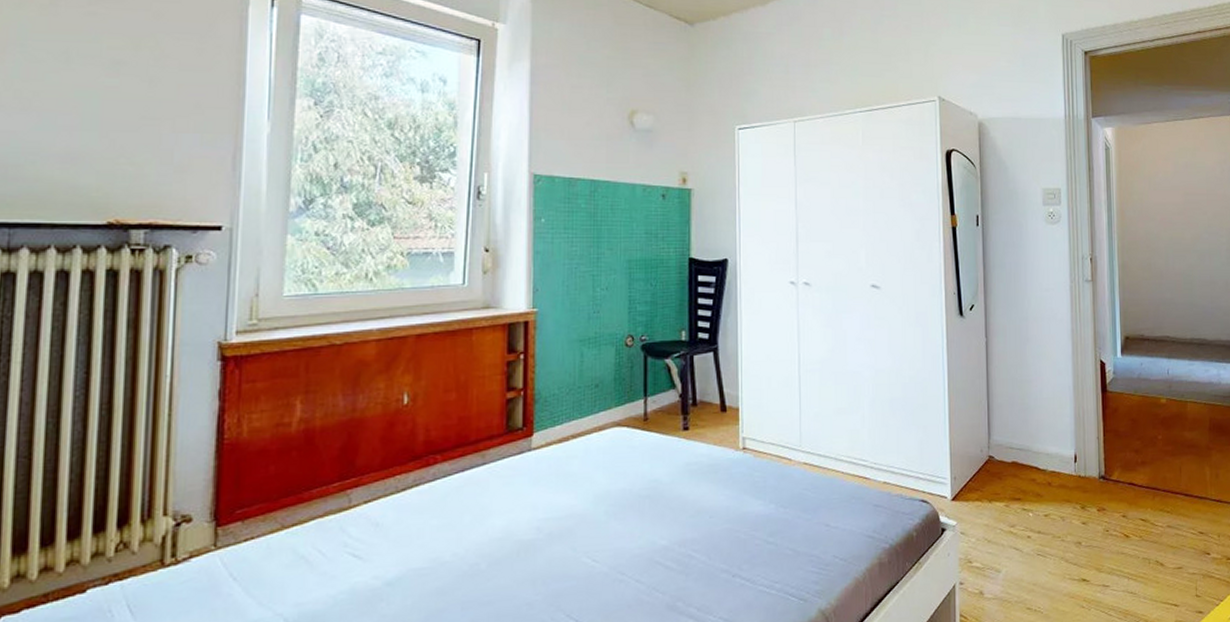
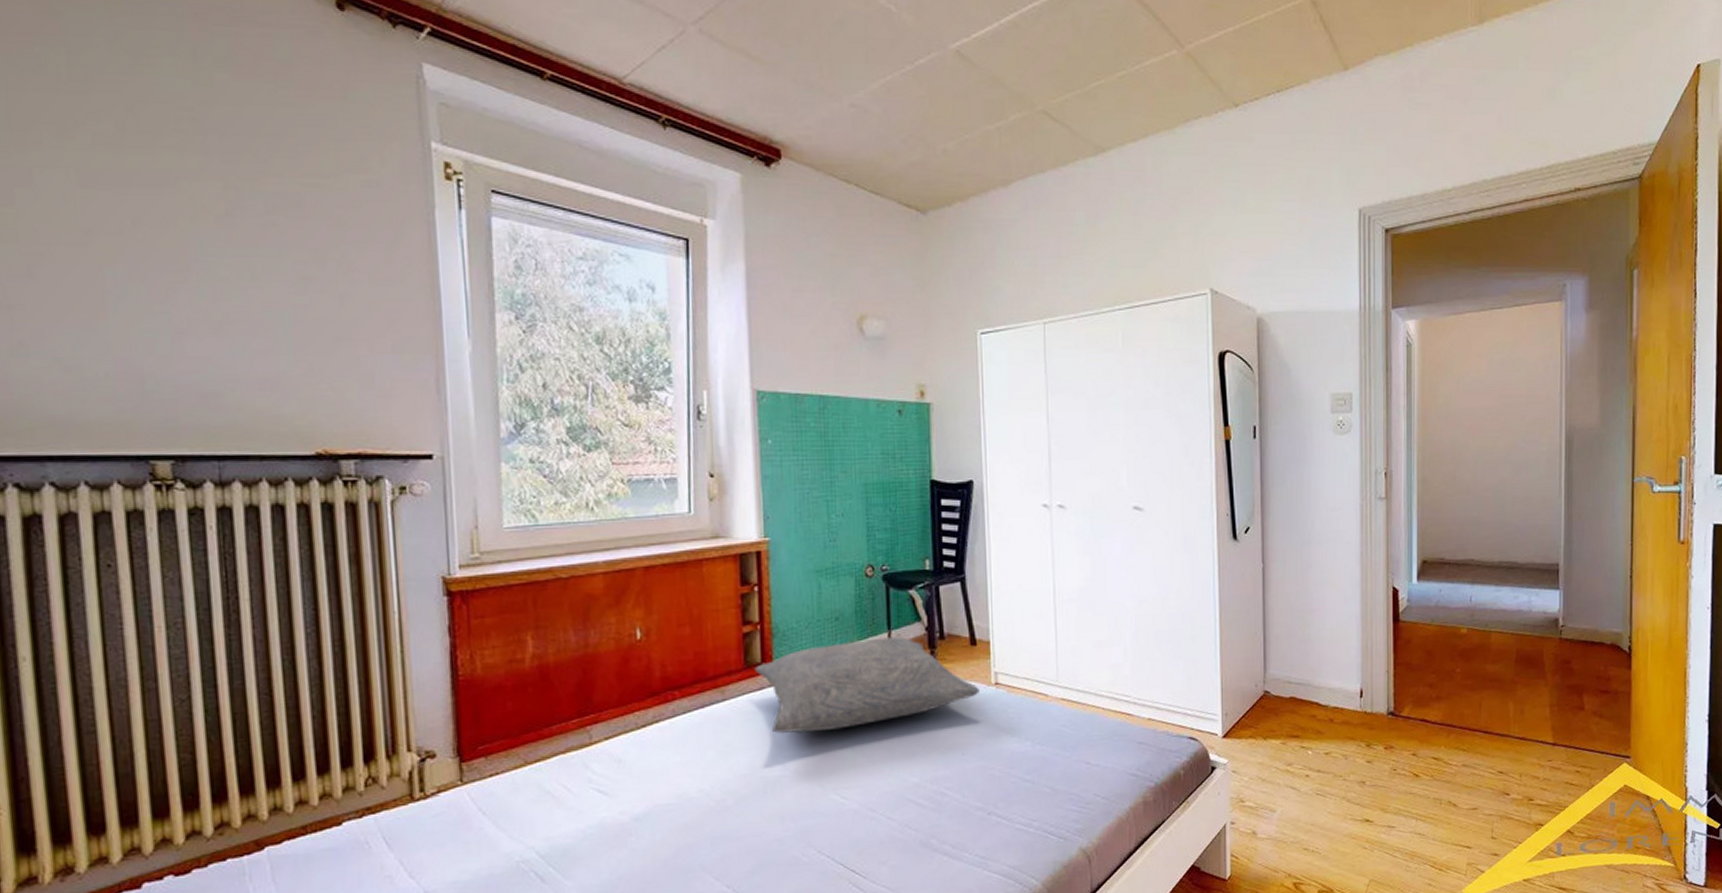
pillow: none [516,403,728,497] -> present [755,637,980,733]

